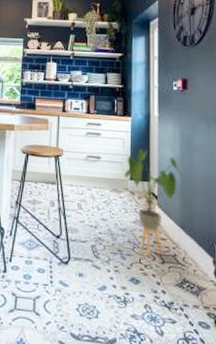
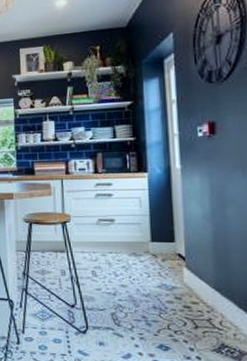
house plant: present [124,148,190,257] -> none [144,206,225,322]

